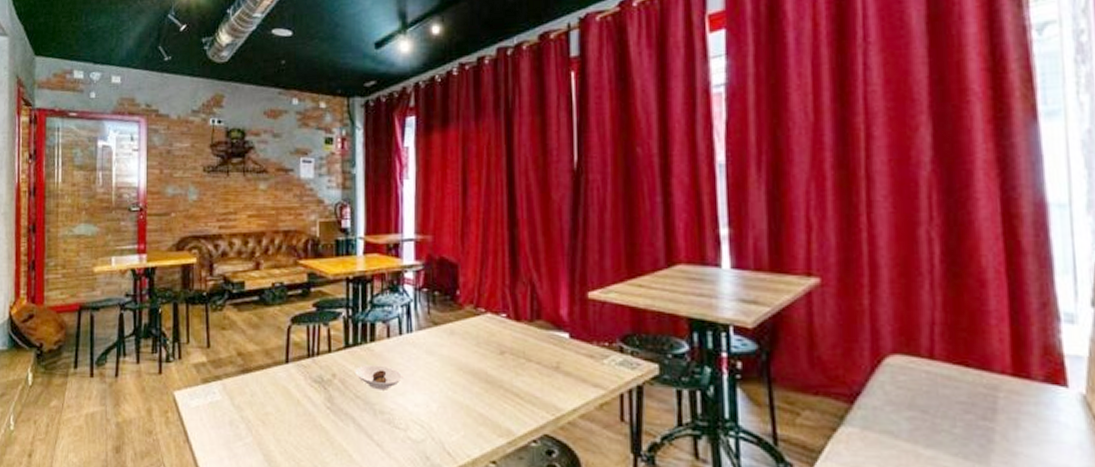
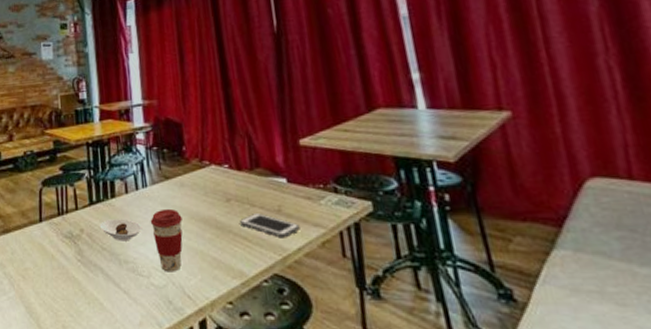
coffee cup: none [412,357,449,427] -> present [150,208,183,272]
cell phone: none [513,368,578,398] -> present [240,212,300,238]

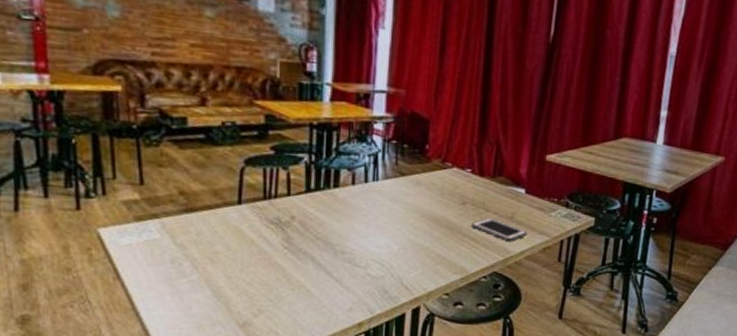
saucer: present [99,219,143,241] -> none [316,209,367,233]
coffee cup: present [150,208,183,272] -> none [376,204,412,265]

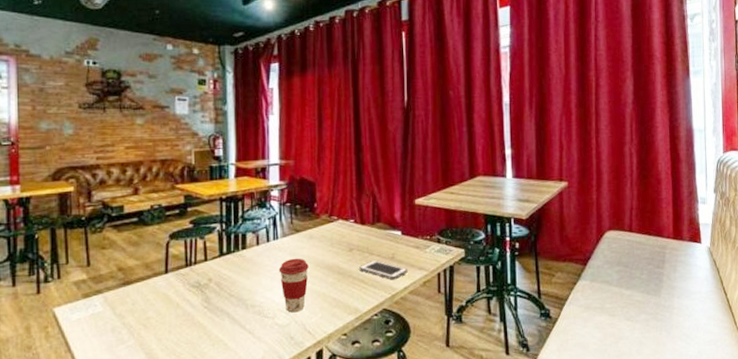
coffee cup: none [376,204,412,265] -> present [278,258,309,313]

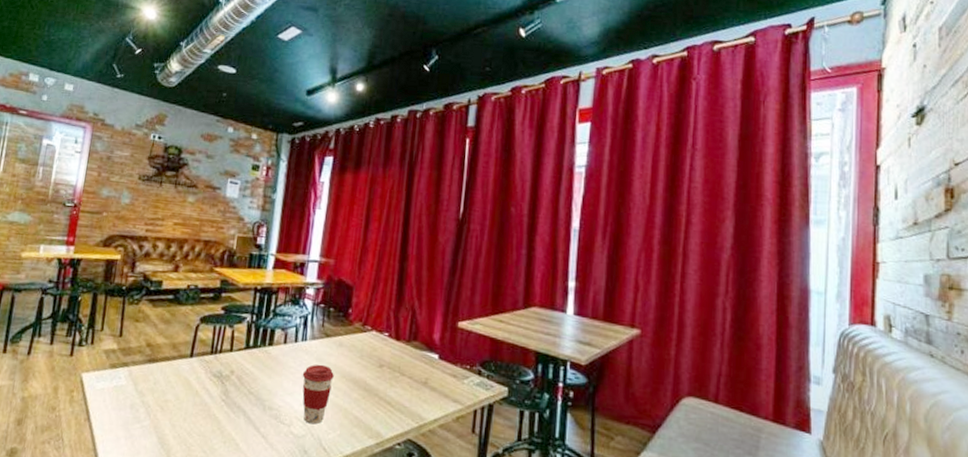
cell phone: present [359,259,408,280] -> none [387,381,441,409]

